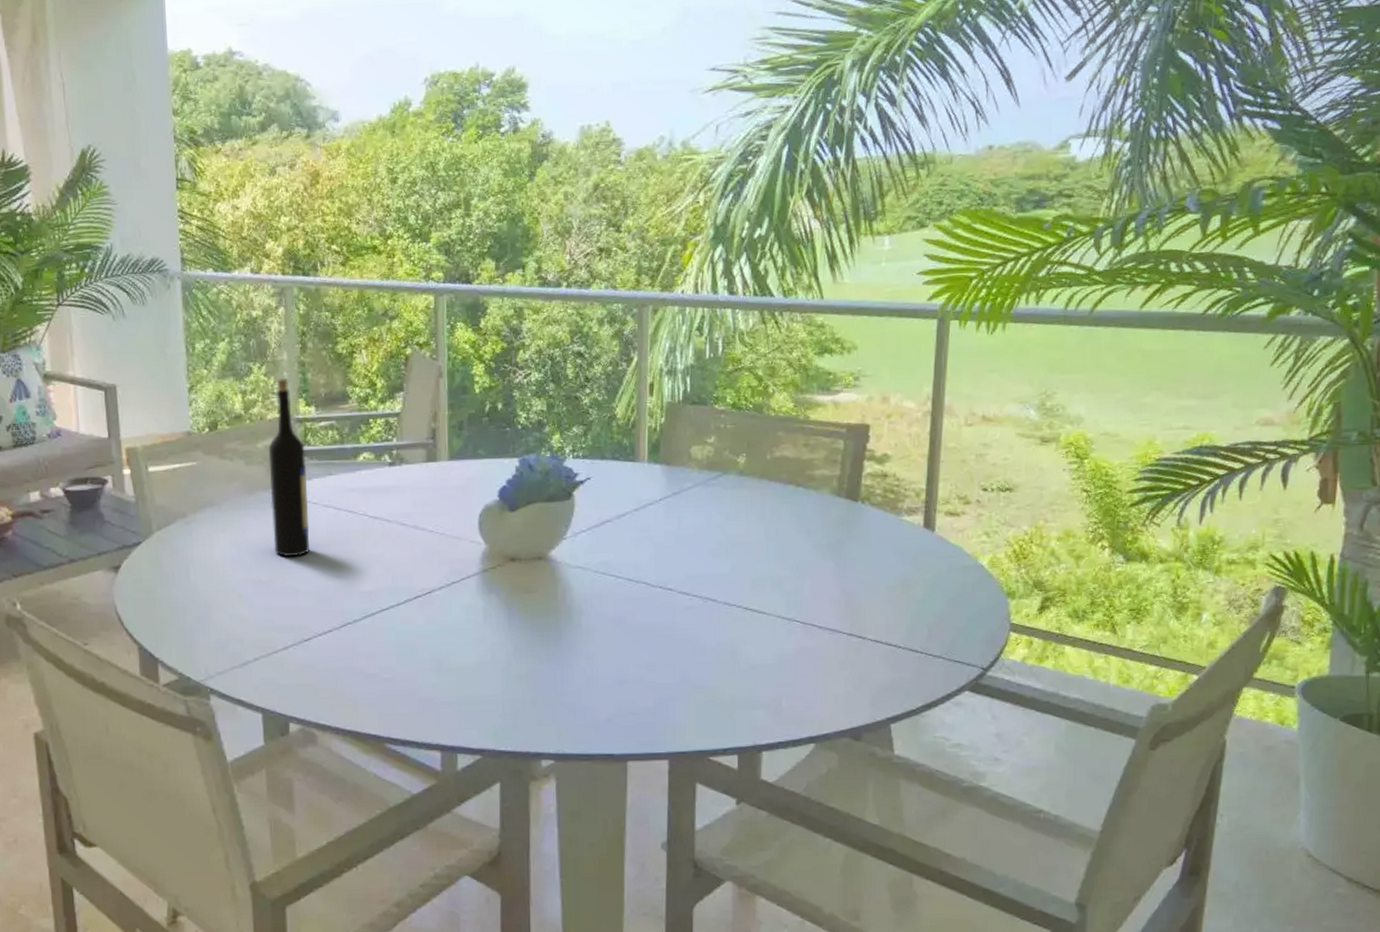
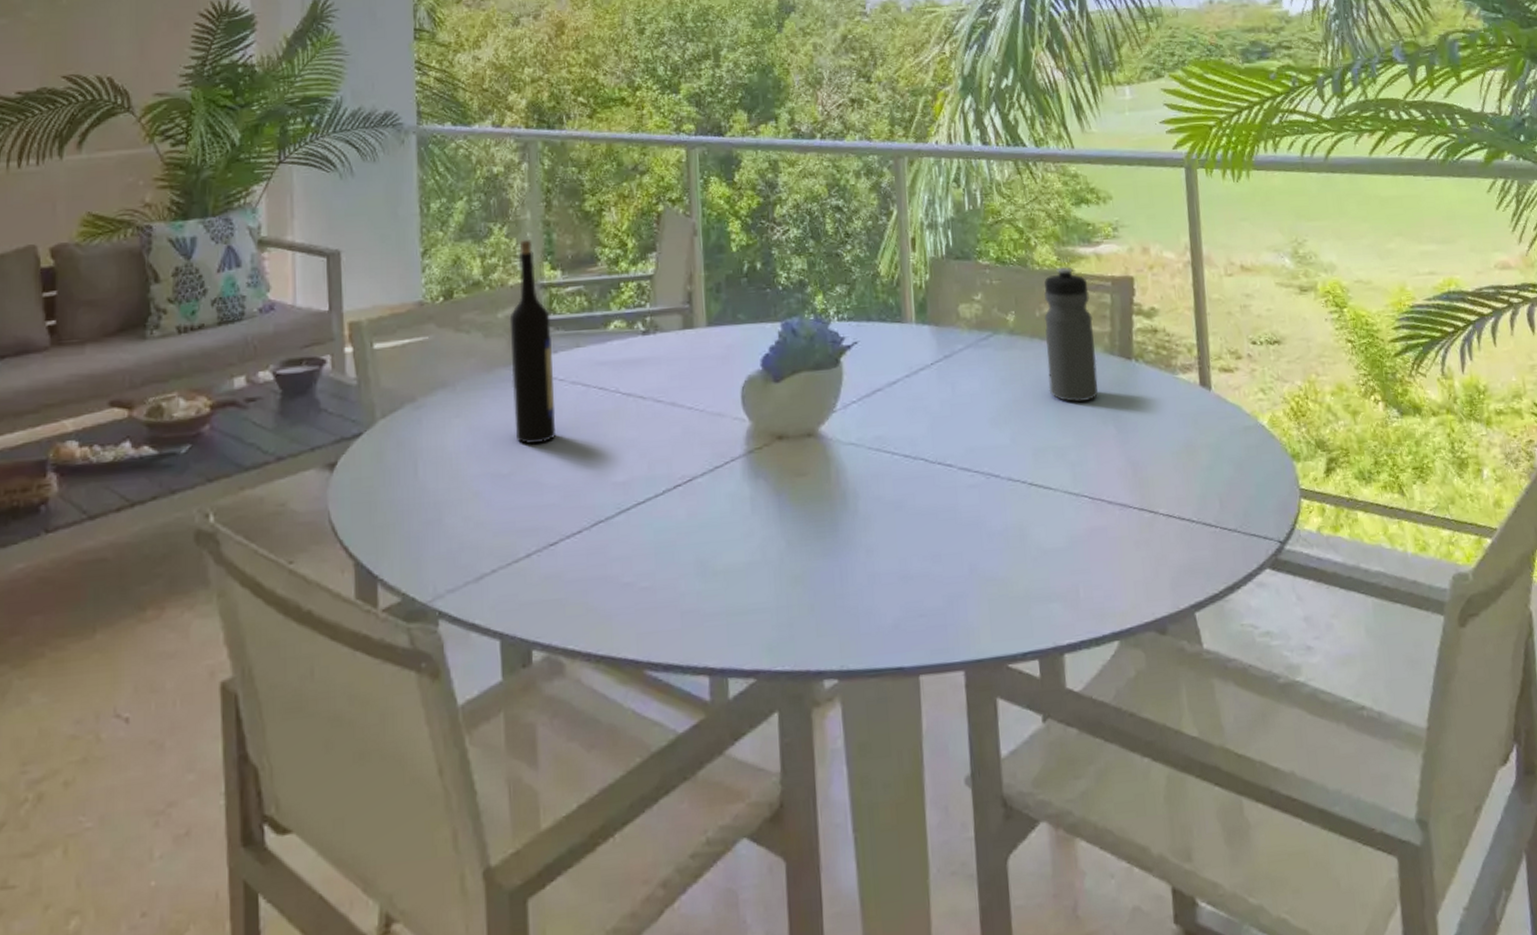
water bottle: none [772,414,823,539] -> present [1043,267,1099,403]

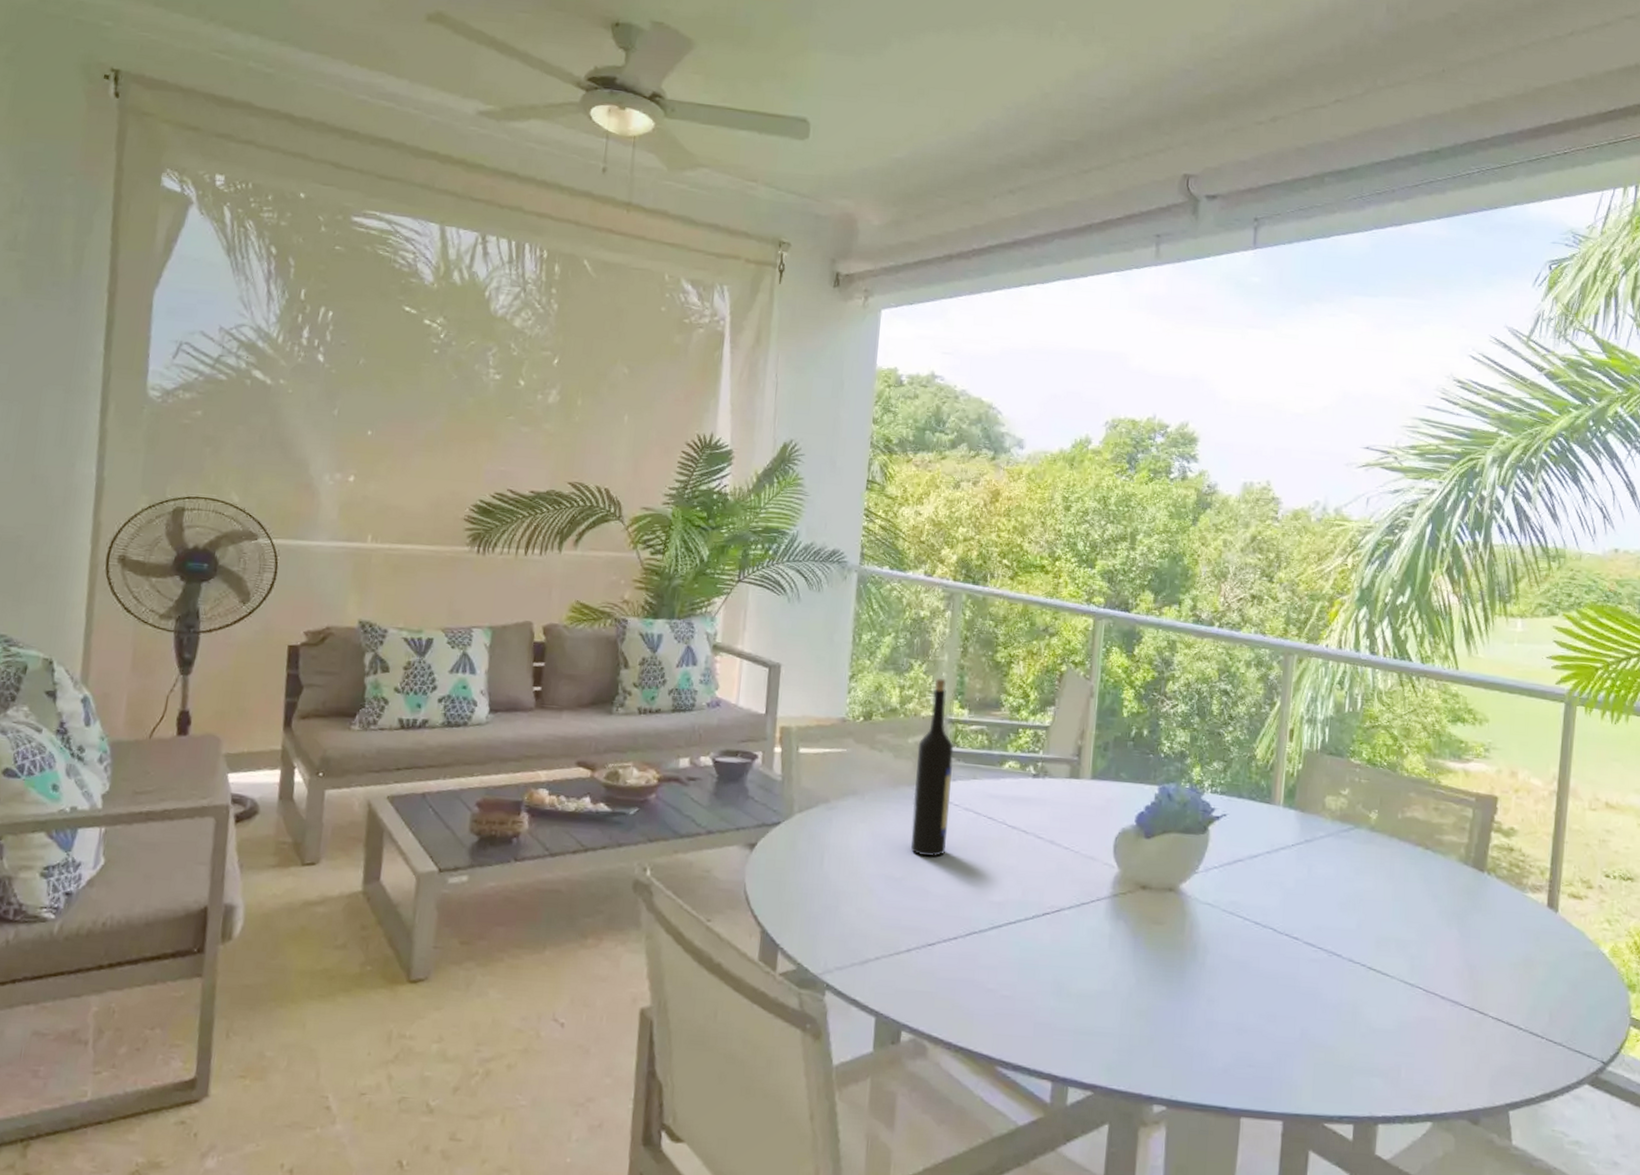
water bottle: present [1043,267,1099,403] -> none [1400,776,1453,903]

